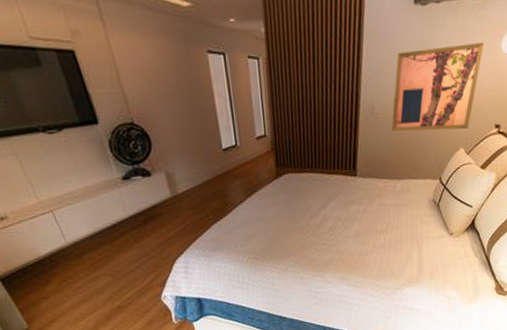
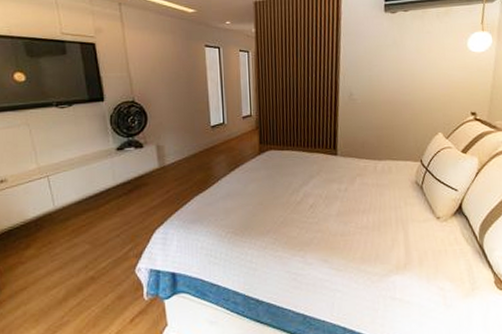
wall art: present [391,43,485,132] -> none [369,43,452,116]

